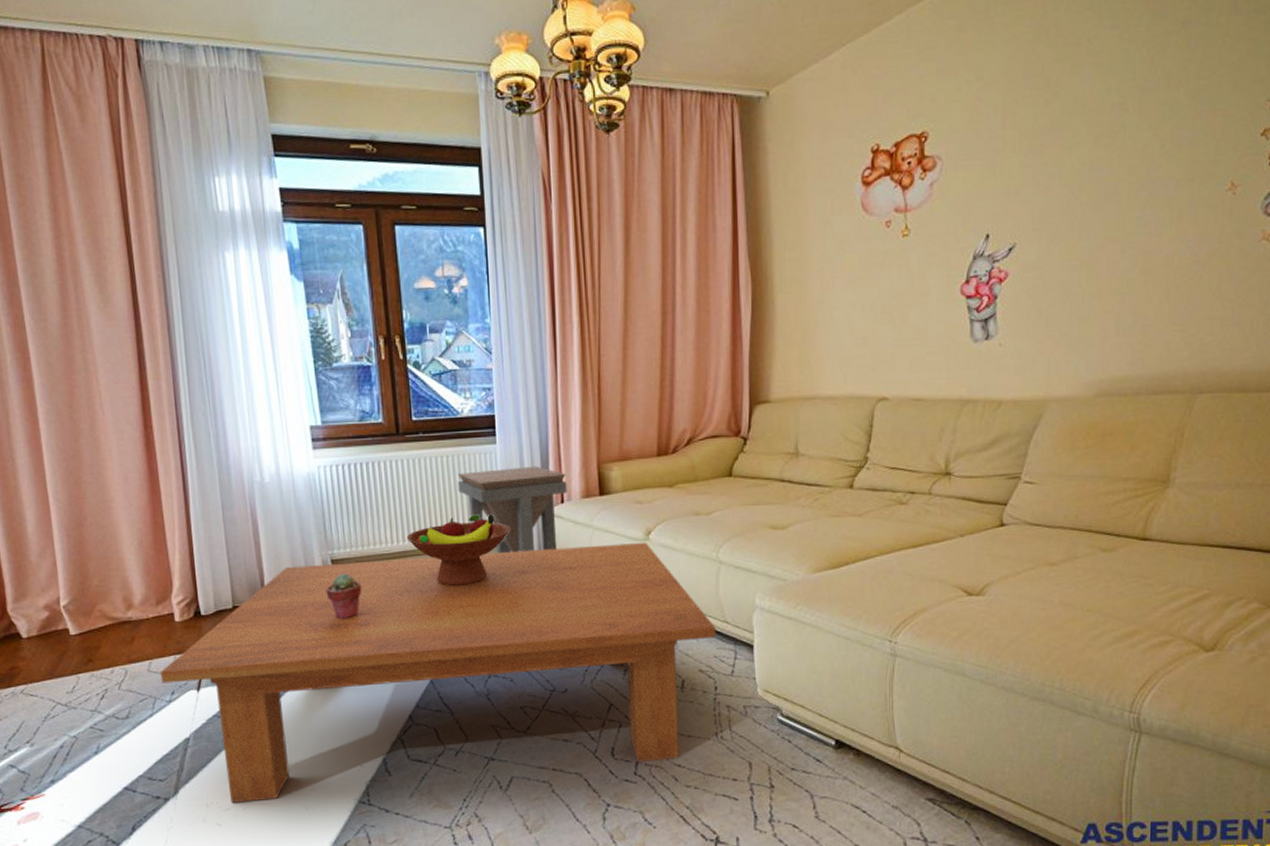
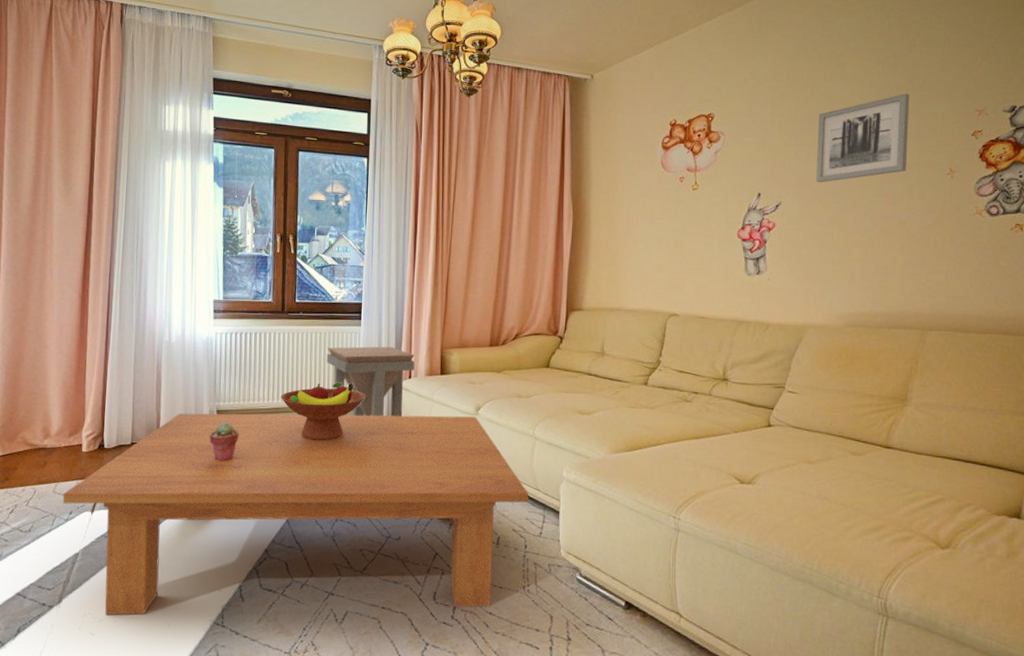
wall art: none [1060,85,1183,215] -> present [816,94,910,183]

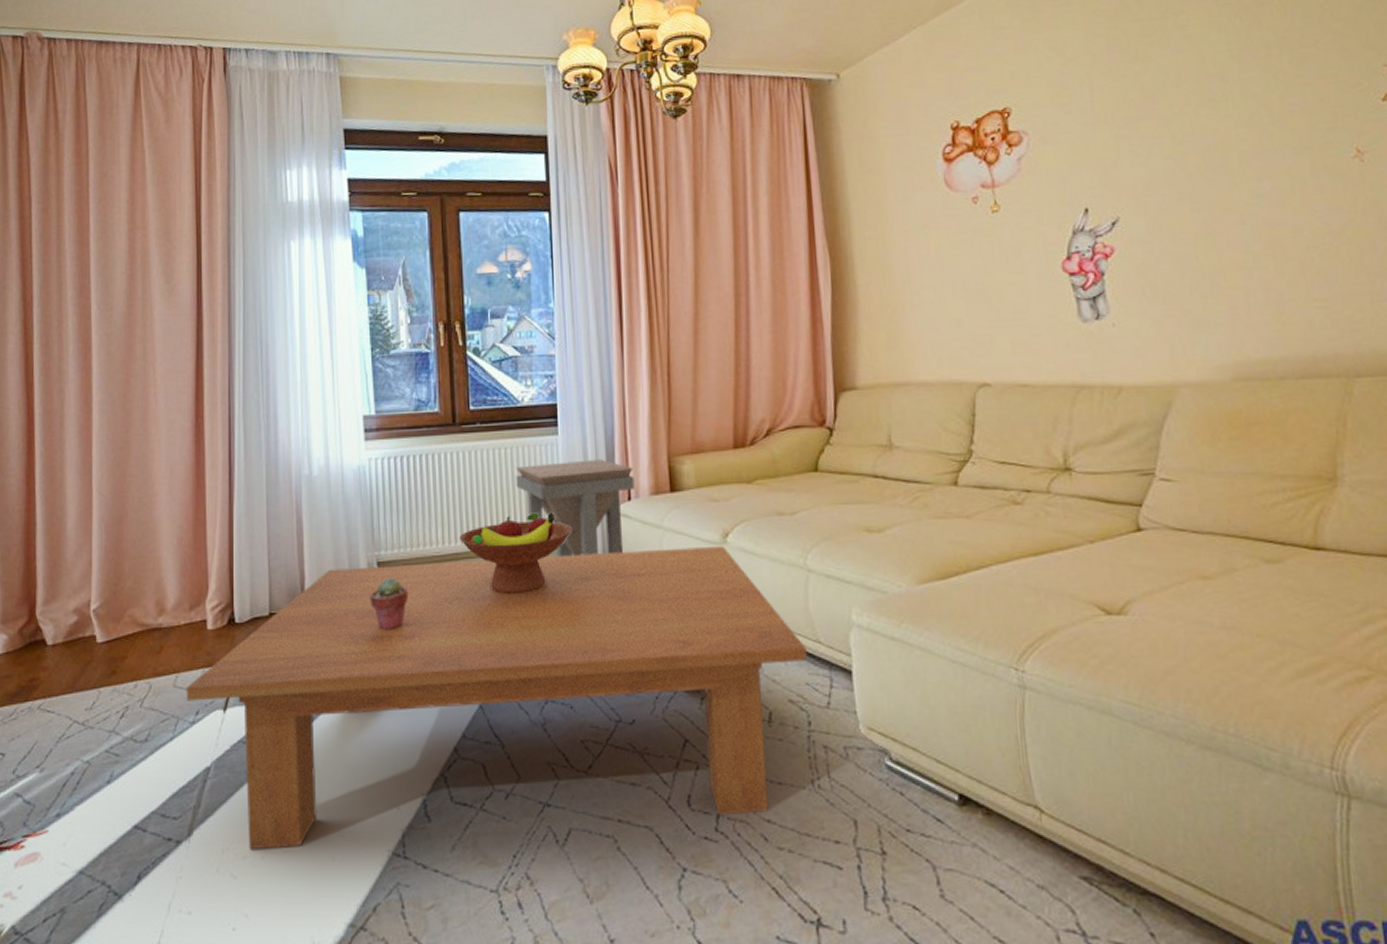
wall art: present [816,94,910,183] -> none [1158,53,1294,187]

